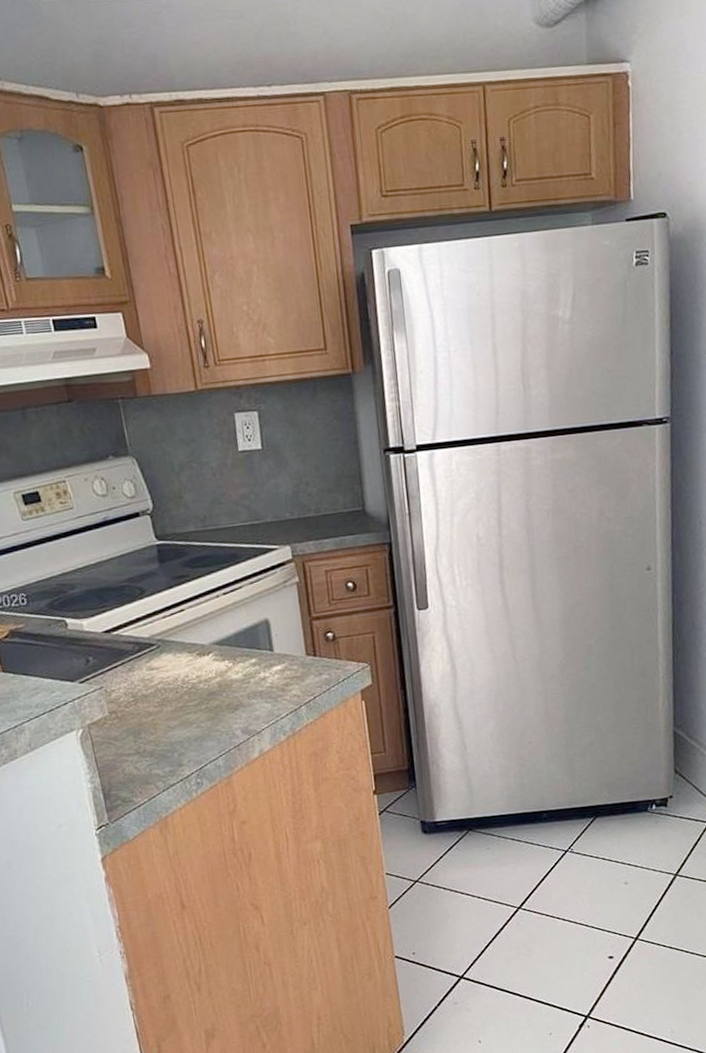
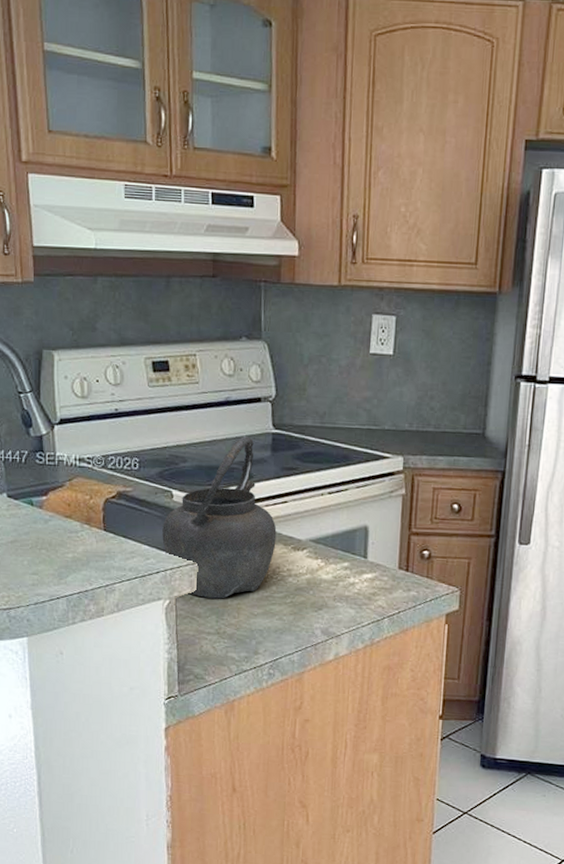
kettle: none [62,552,181,721] -> present [162,436,277,599]

